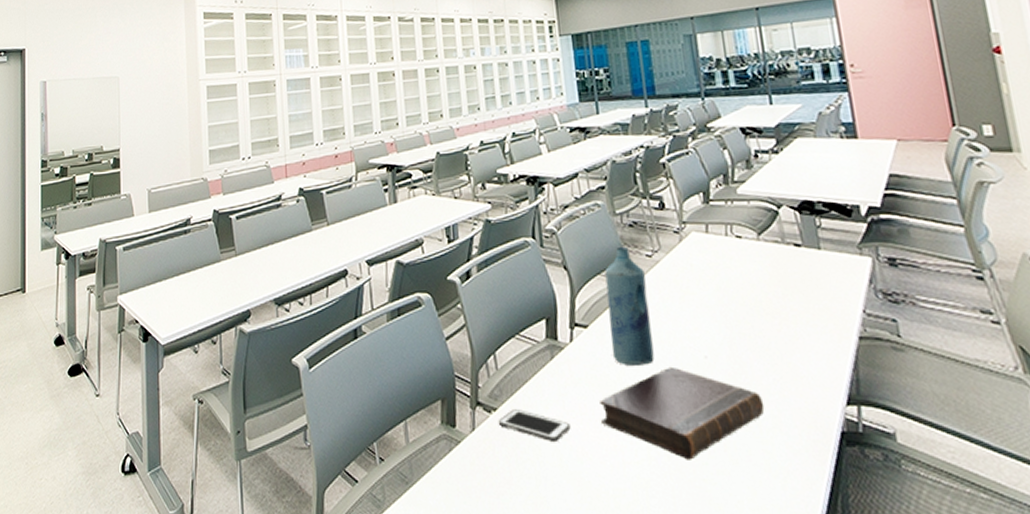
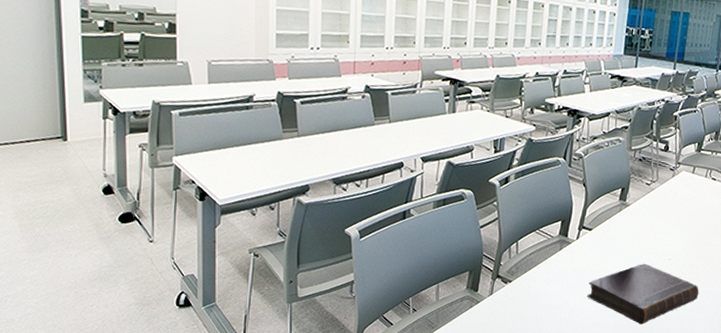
cell phone: present [498,409,571,443] -> none [511,283,565,307]
bottle: present [604,246,655,365] -> none [605,174,642,261]

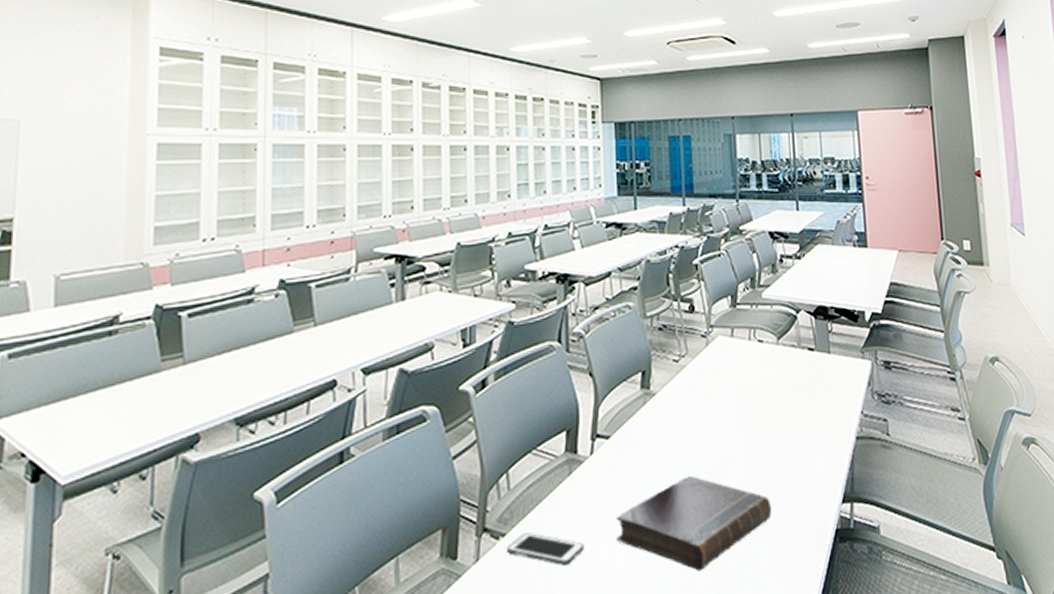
cell phone: none [511,283,565,307] -> present [506,533,585,567]

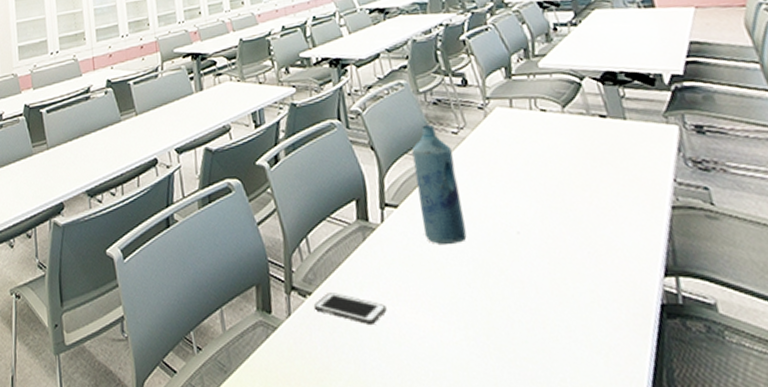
book: present [616,475,772,571] -> none [414,243,582,339]
bottle: none [631,351,674,477] -> present [411,124,467,244]

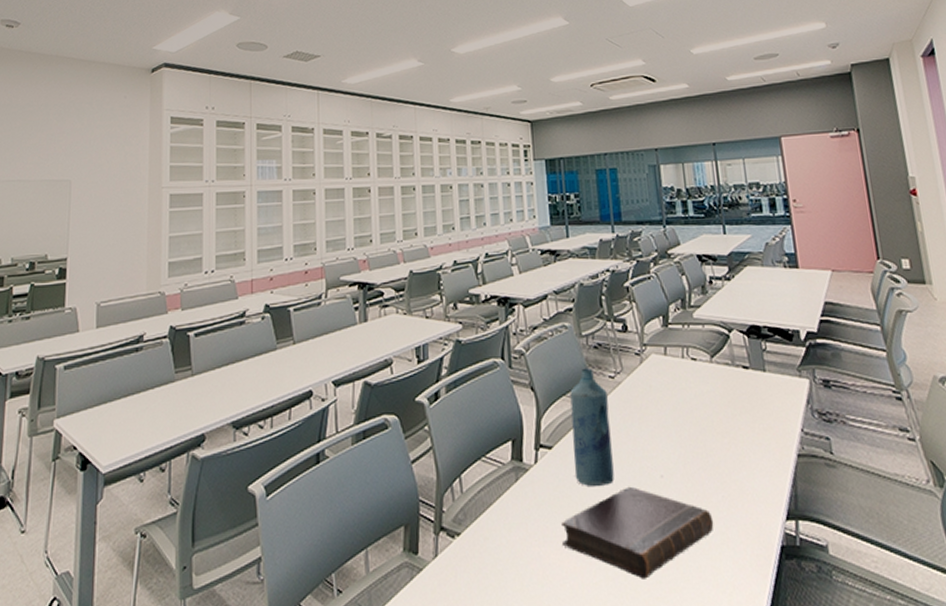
cell phone: present [313,293,387,326] -> none [461,533,533,567]
book: none [414,243,582,339] -> present [561,486,714,579]

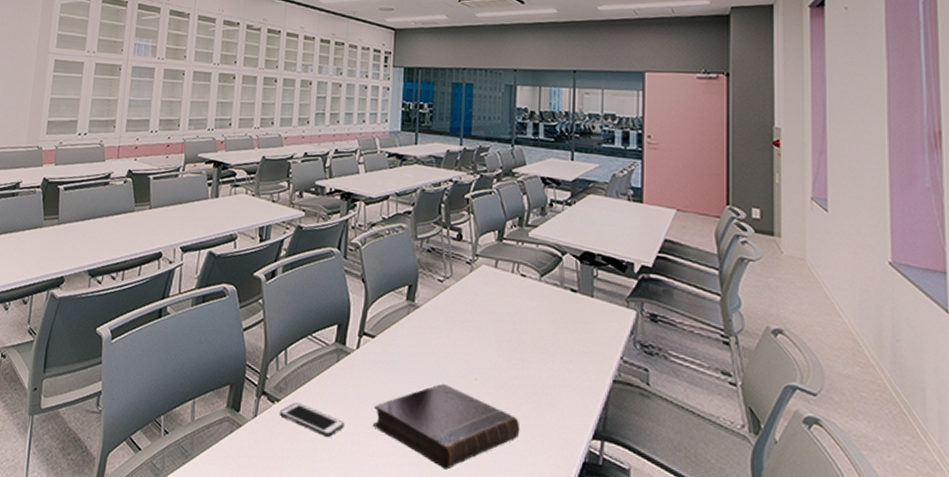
cell phone: none [461,533,533,567] -> present [279,403,345,438]
bottle: present [570,368,614,486] -> none [393,268,434,379]

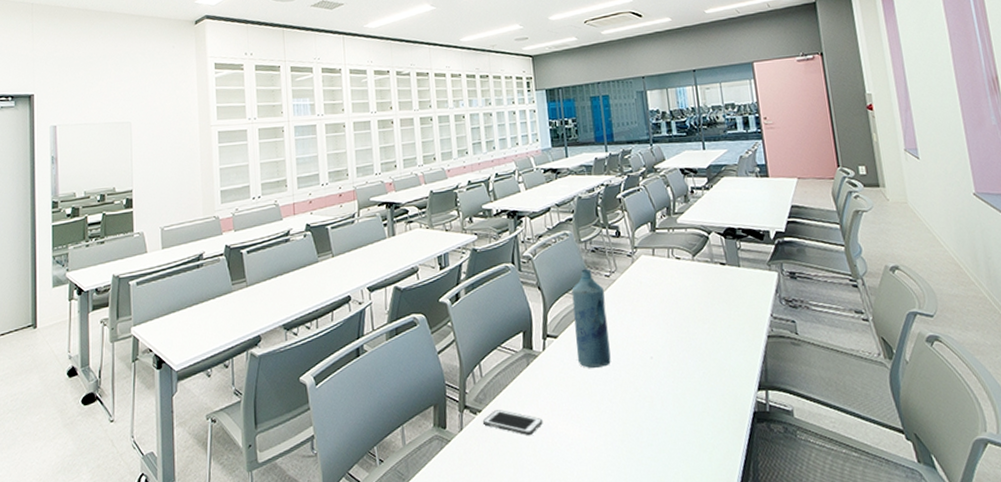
book: present [373,383,520,470] -> none [567,367,697,443]
bottle: none [393,268,434,379] -> present [571,268,611,368]

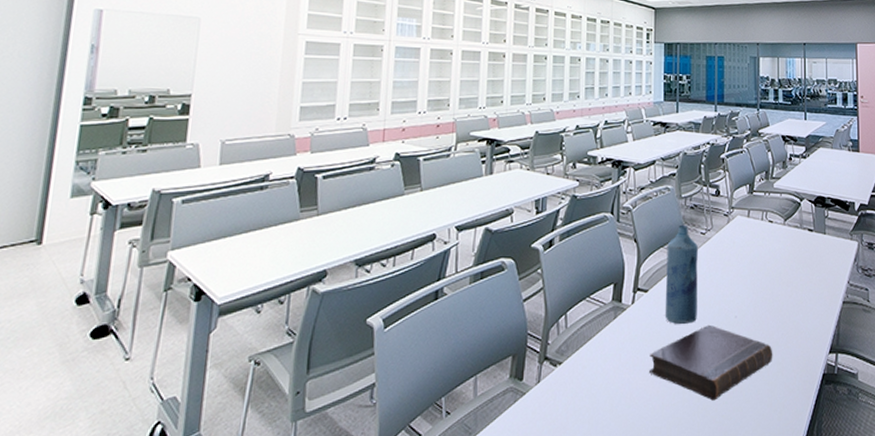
cell phone: present [482,410,543,436] -> none [561,363,624,391]
book: none [567,367,697,443] -> present [649,324,773,401]

